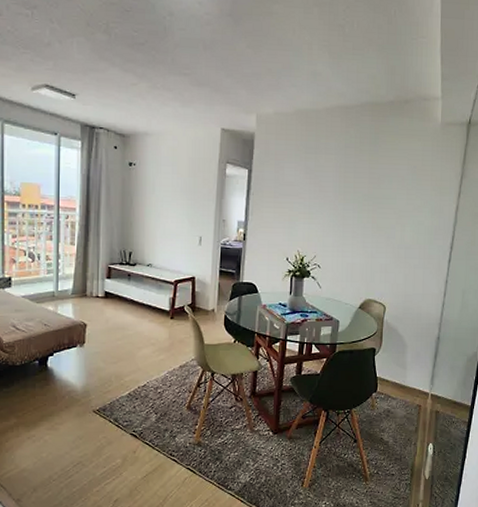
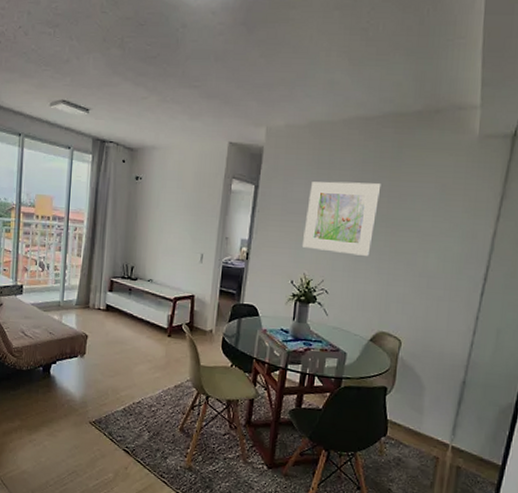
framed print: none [295,165,362,232] -> present [303,181,381,256]

